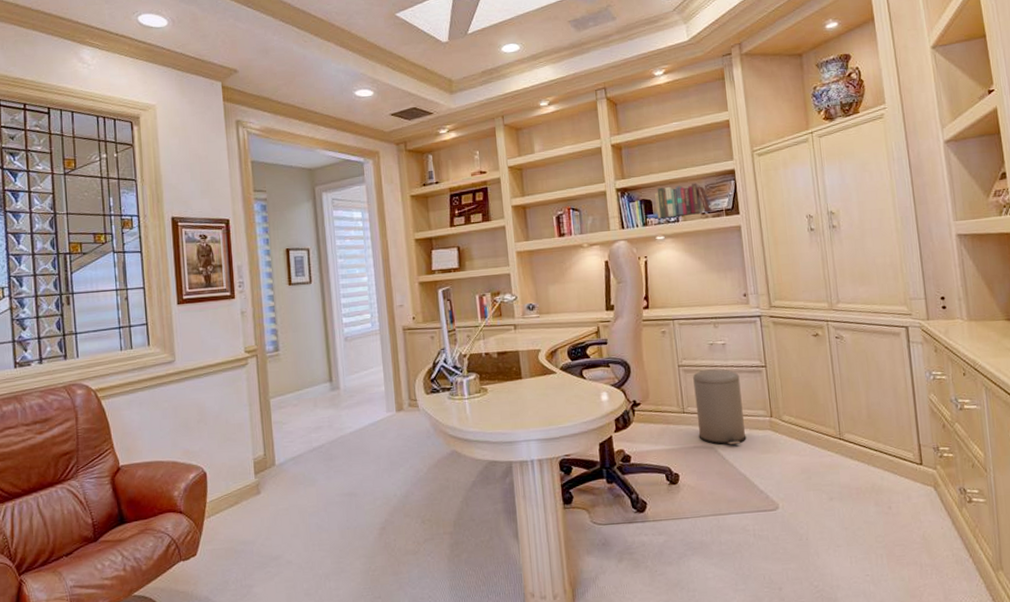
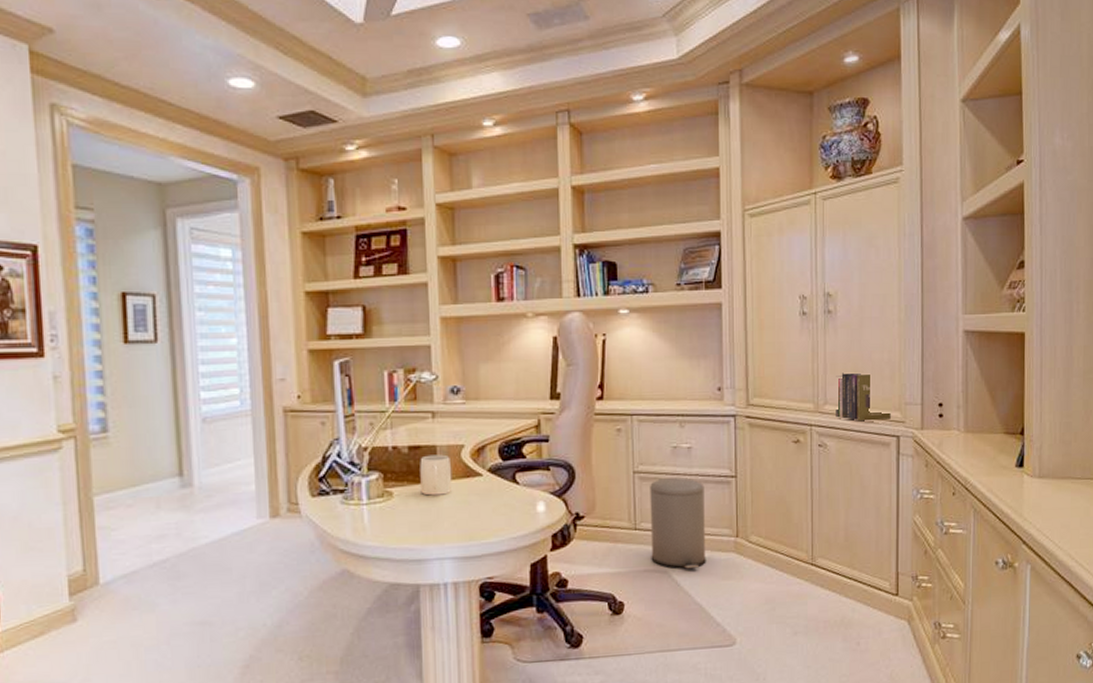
mug: none [507,357,533,391] -> present [420,454,452,496]
books: present [655,183,712,220] -> none [621,245,689,288]
books: none [845,276,898,316] -> present [836,373,891,422]

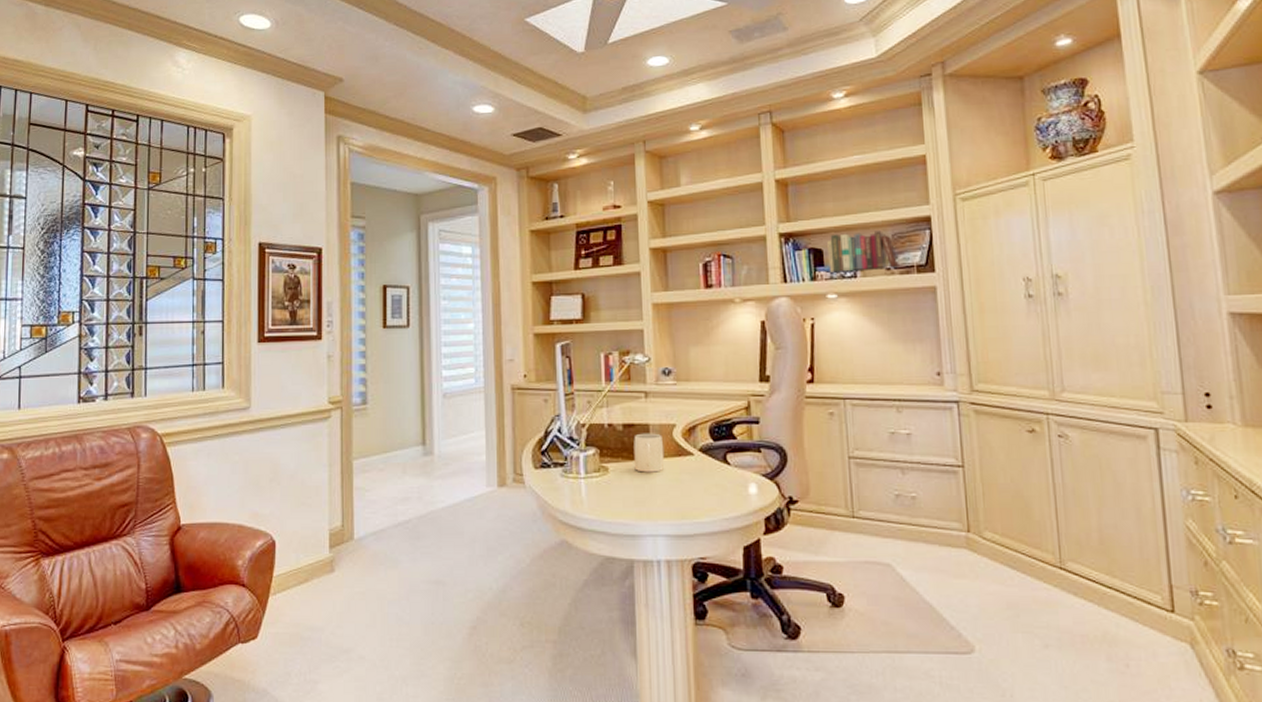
books: none [621,245,689,288] -> present [827,230,899,274]
pedal bin: present [650,477,706,569] -> none [867,465,935,563]
books: present [836,373,891,422] -> none [1073,358,1145,411]

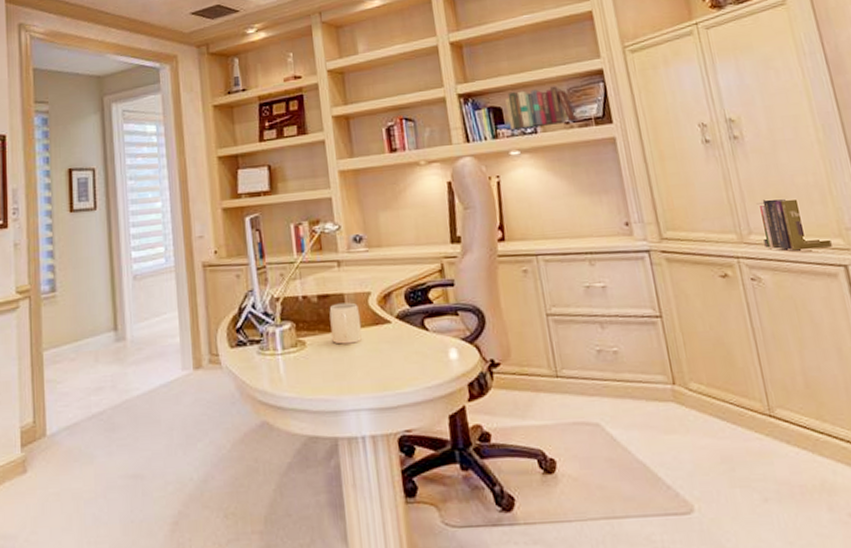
books: none [1073,358,1145,411] -> present [756,199,832,251]

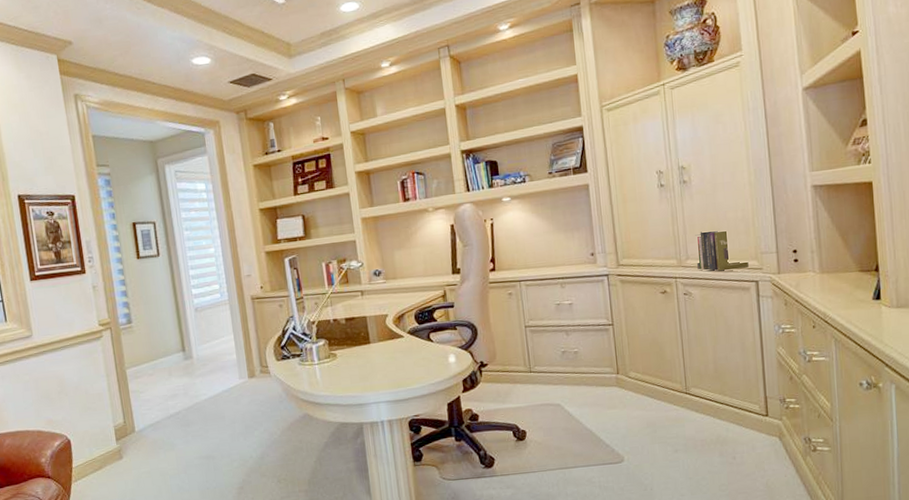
mug: present [329,302,362,345] -> none [355,323,381,355]
books: present [505,86,578,131] -> none [501,141,559,181]

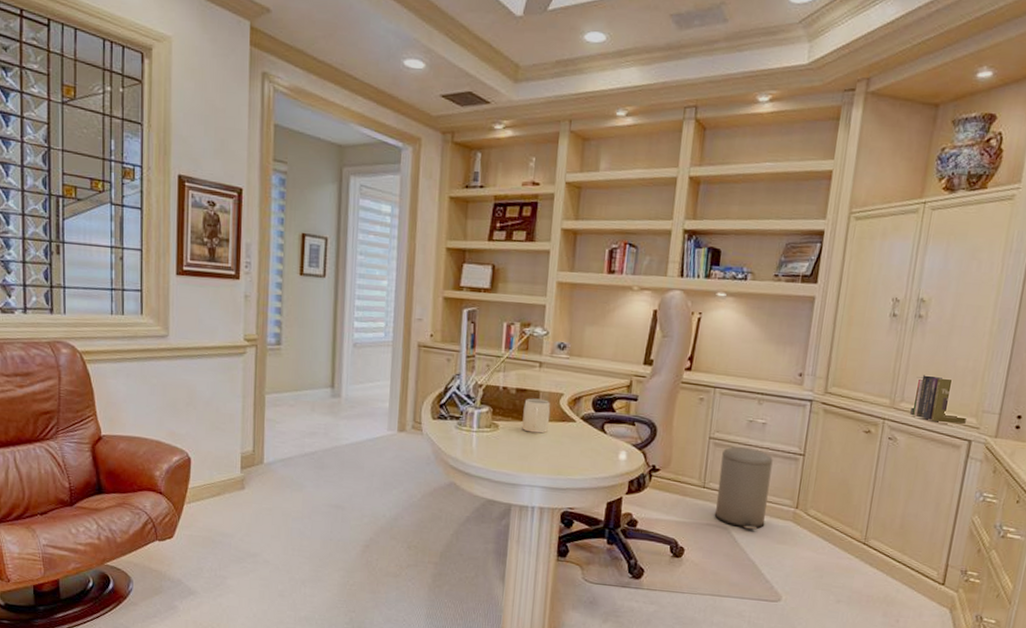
mug: none [355,323,381,355] -> present [522,398,551,434]
pedal bin: none [540,328,593,402] -> present [714,447,773,530]

